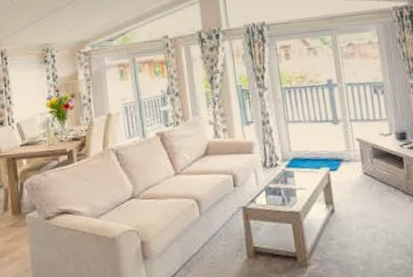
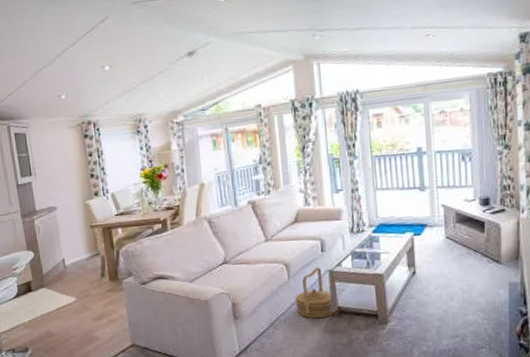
basket: none [207,203,251,260] -> present [295,267,335,319]

